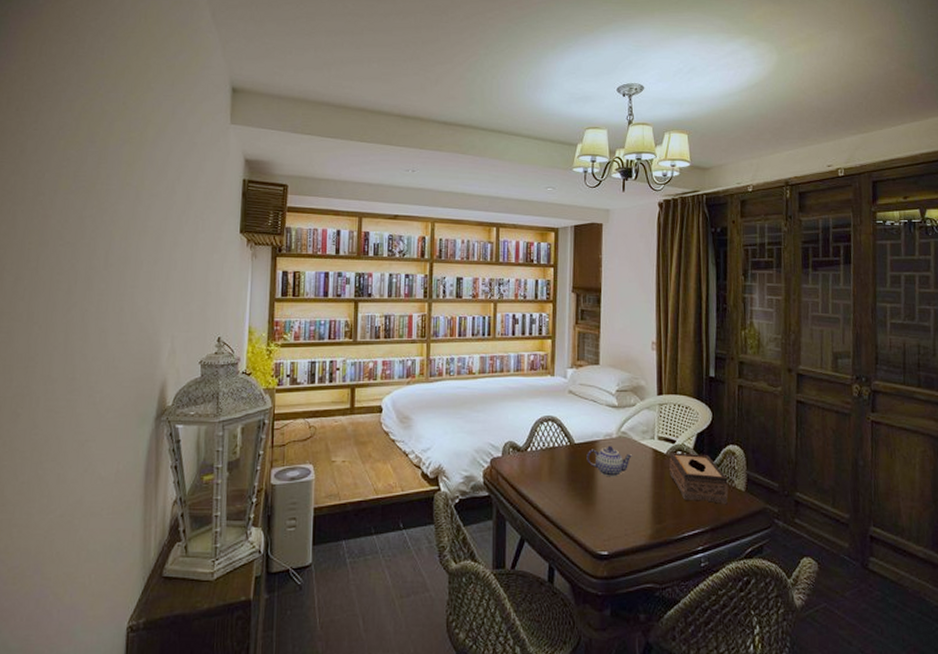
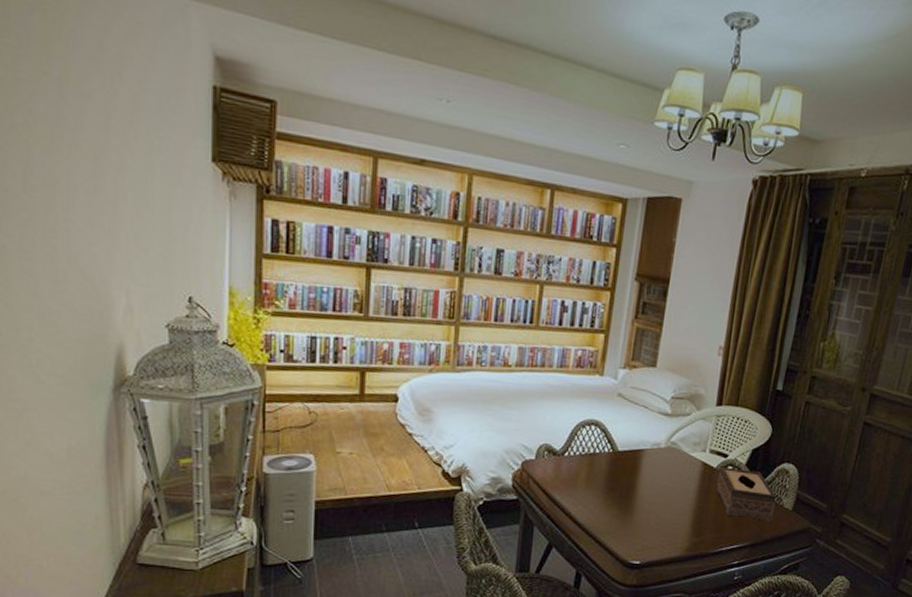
teapot: present [587,446,633,477] -> none [629,456,680,489]

